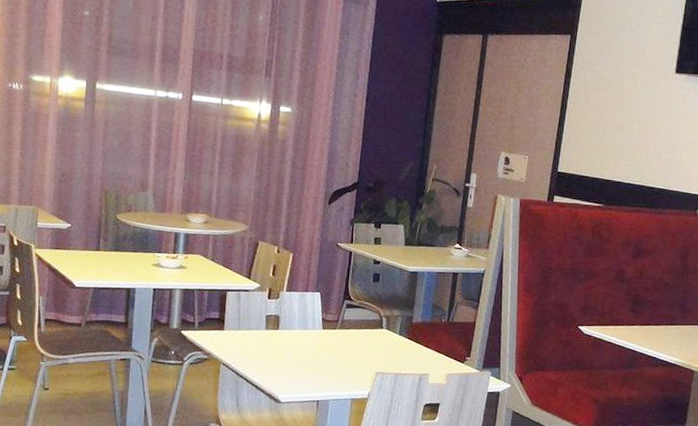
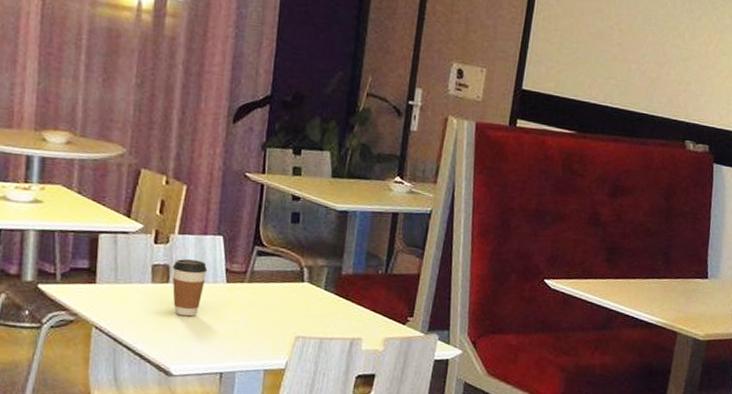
coffee cup: none [281,311,308,356] -> present [172,259,208,317]

